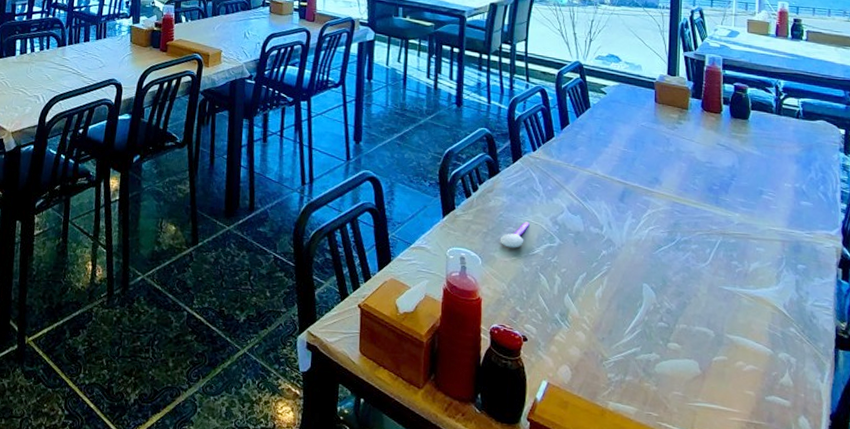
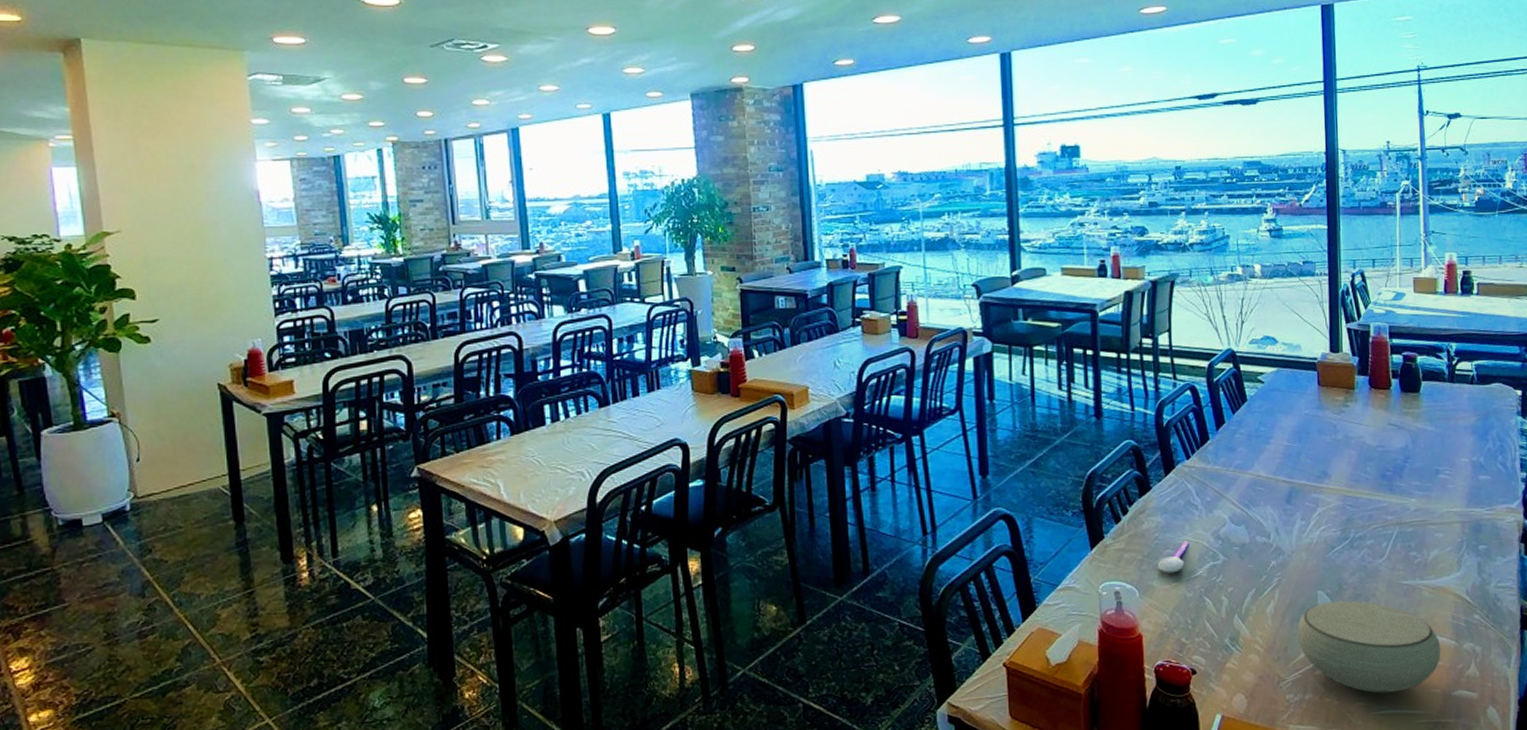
bowl: none [622,295,757,388] -> present [1297,600,1441,694]

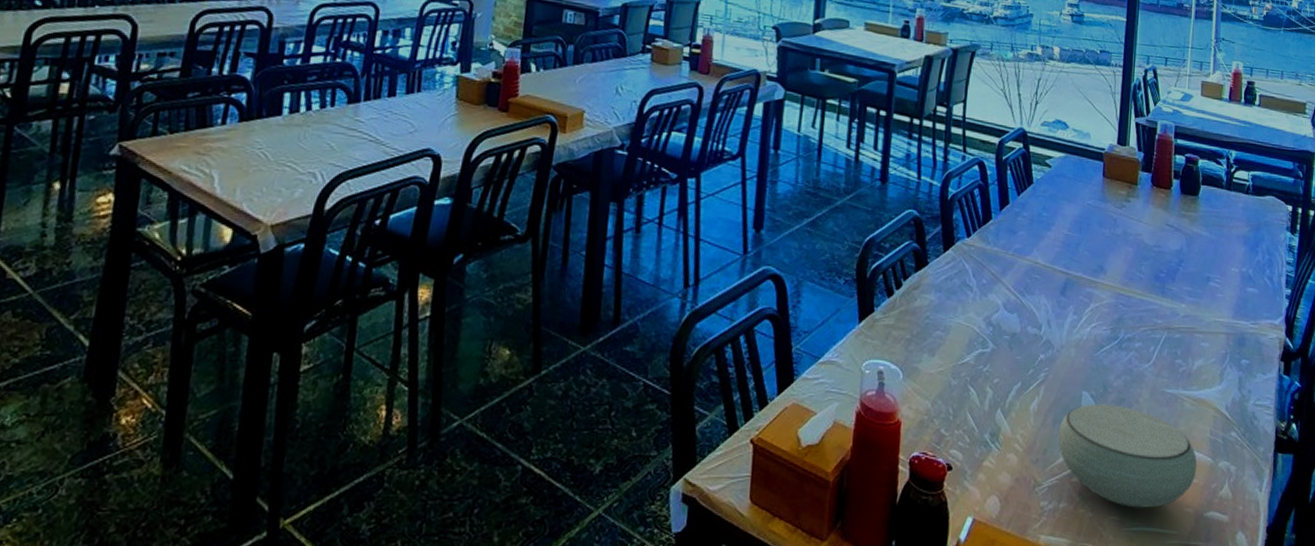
spoon: present [1157,541,1189,573] -> none [925,323,960,357]

